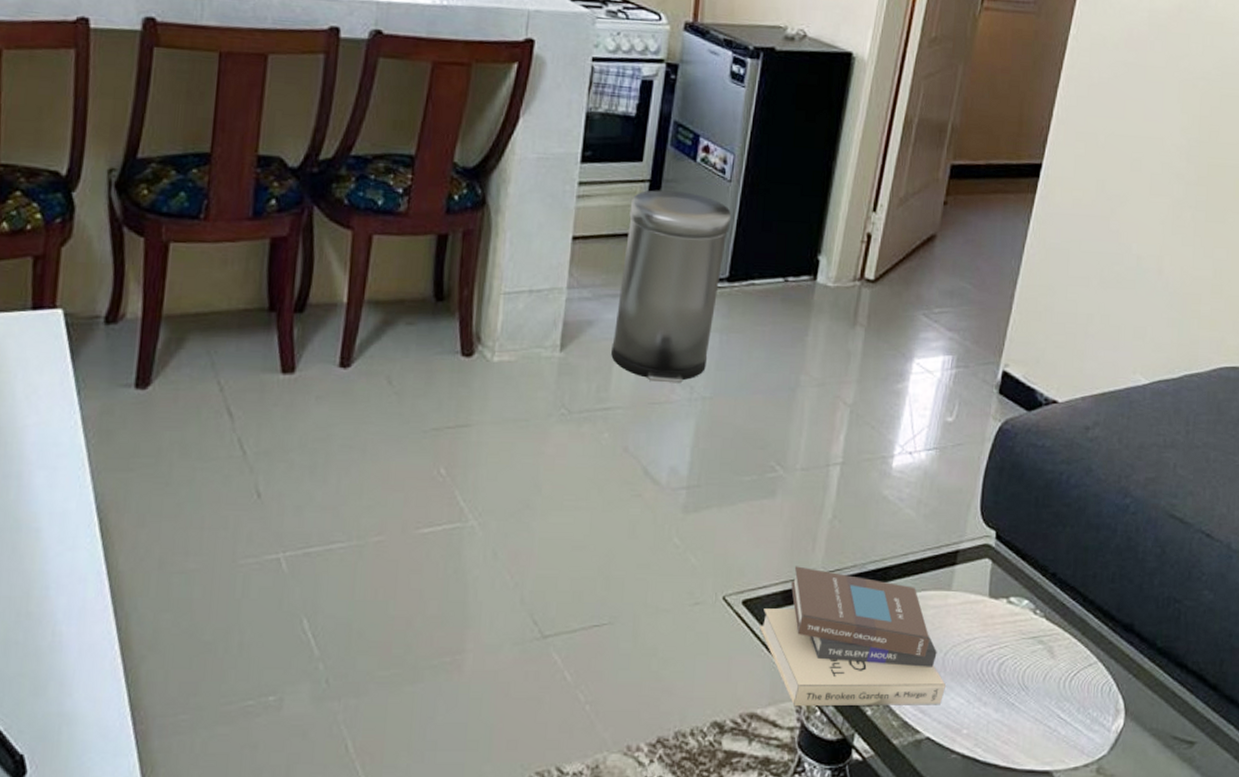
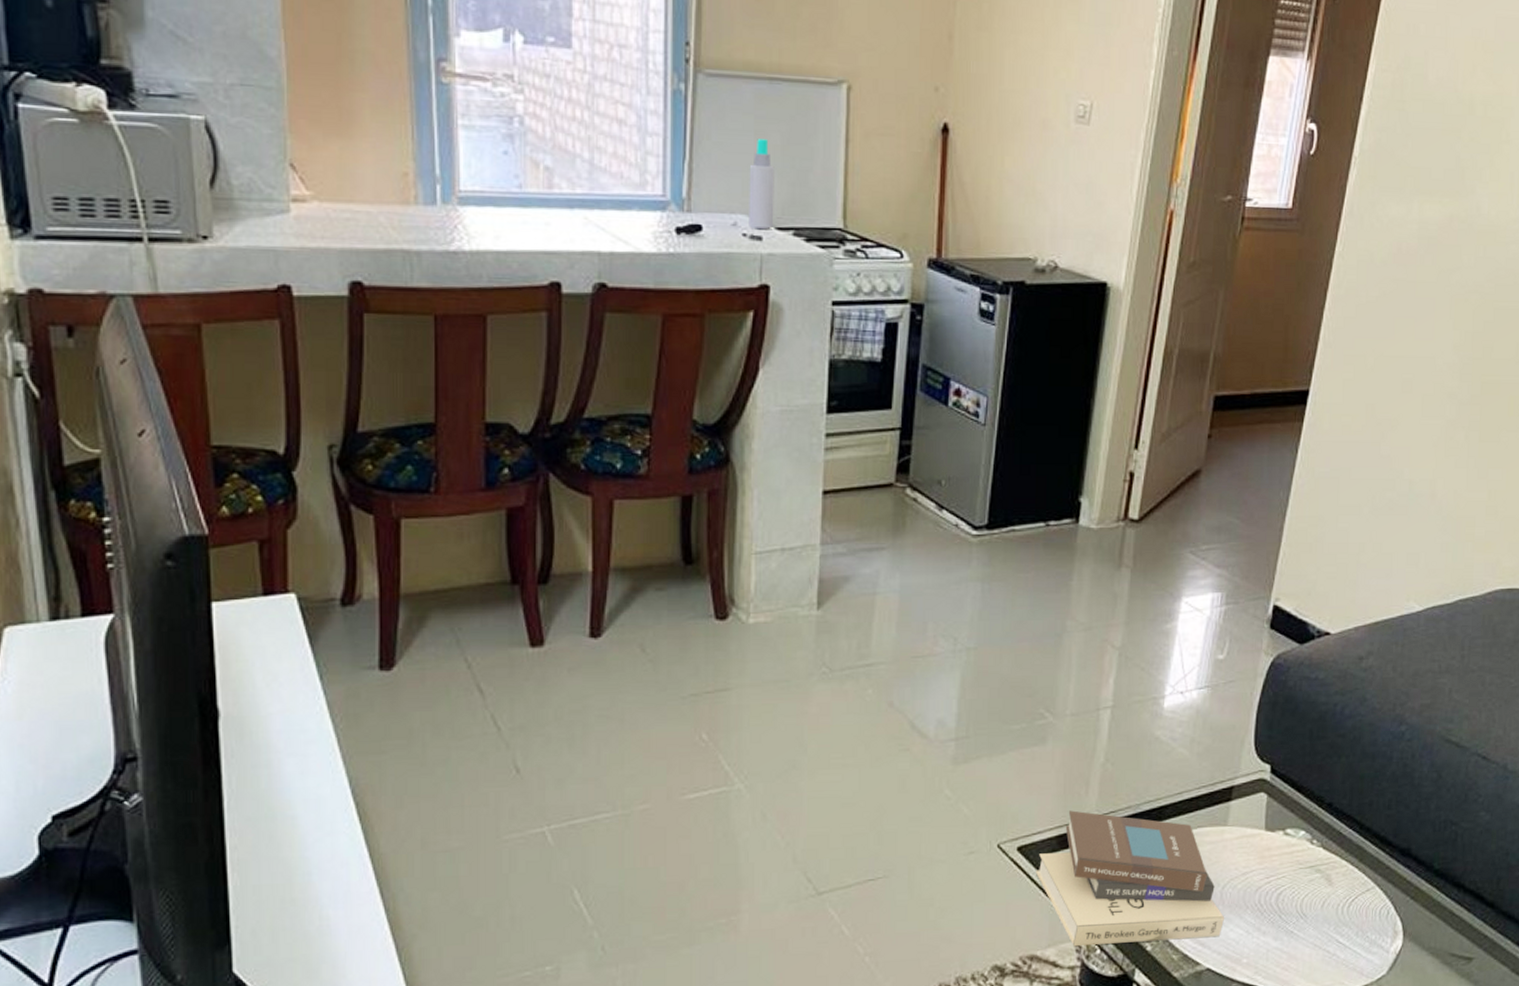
pedal bin: present [611,190,732,384] -> none [870,438,988,636]

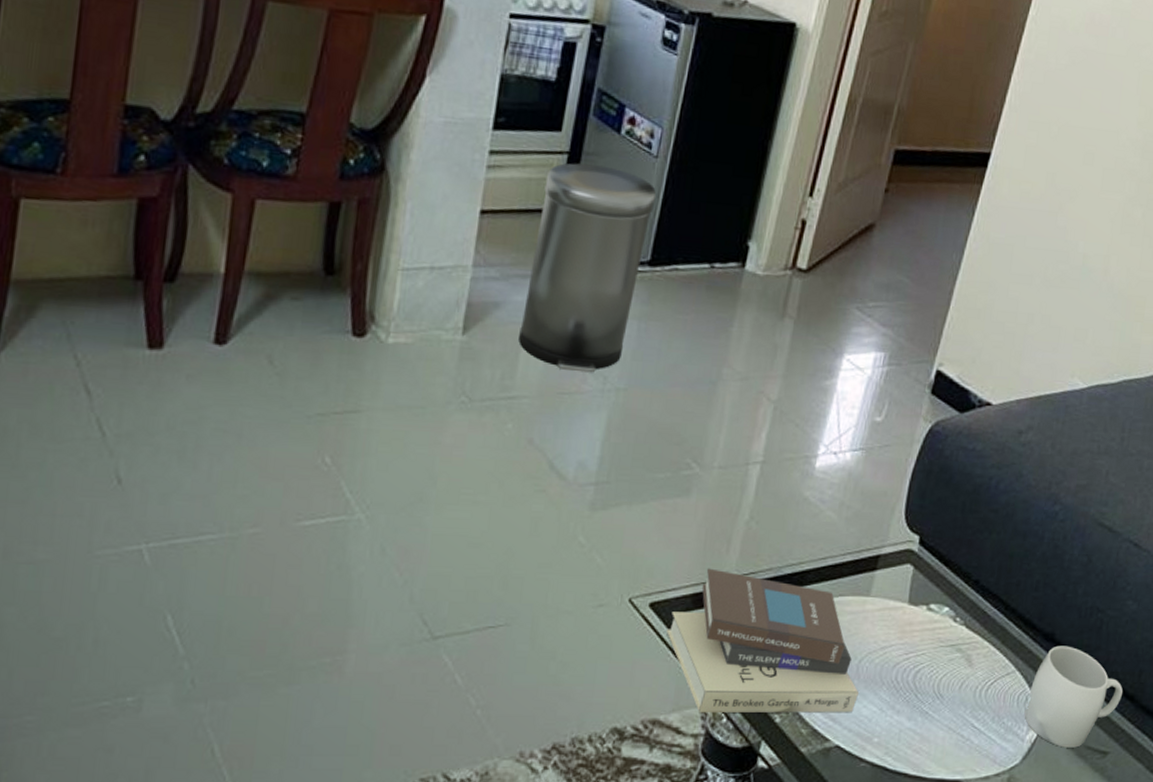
pedal bin: none [870,438,988,636] -> present [518,162,657,373]
mug: none [1387,859,1482,957] -> present [1024,645,1123,748]

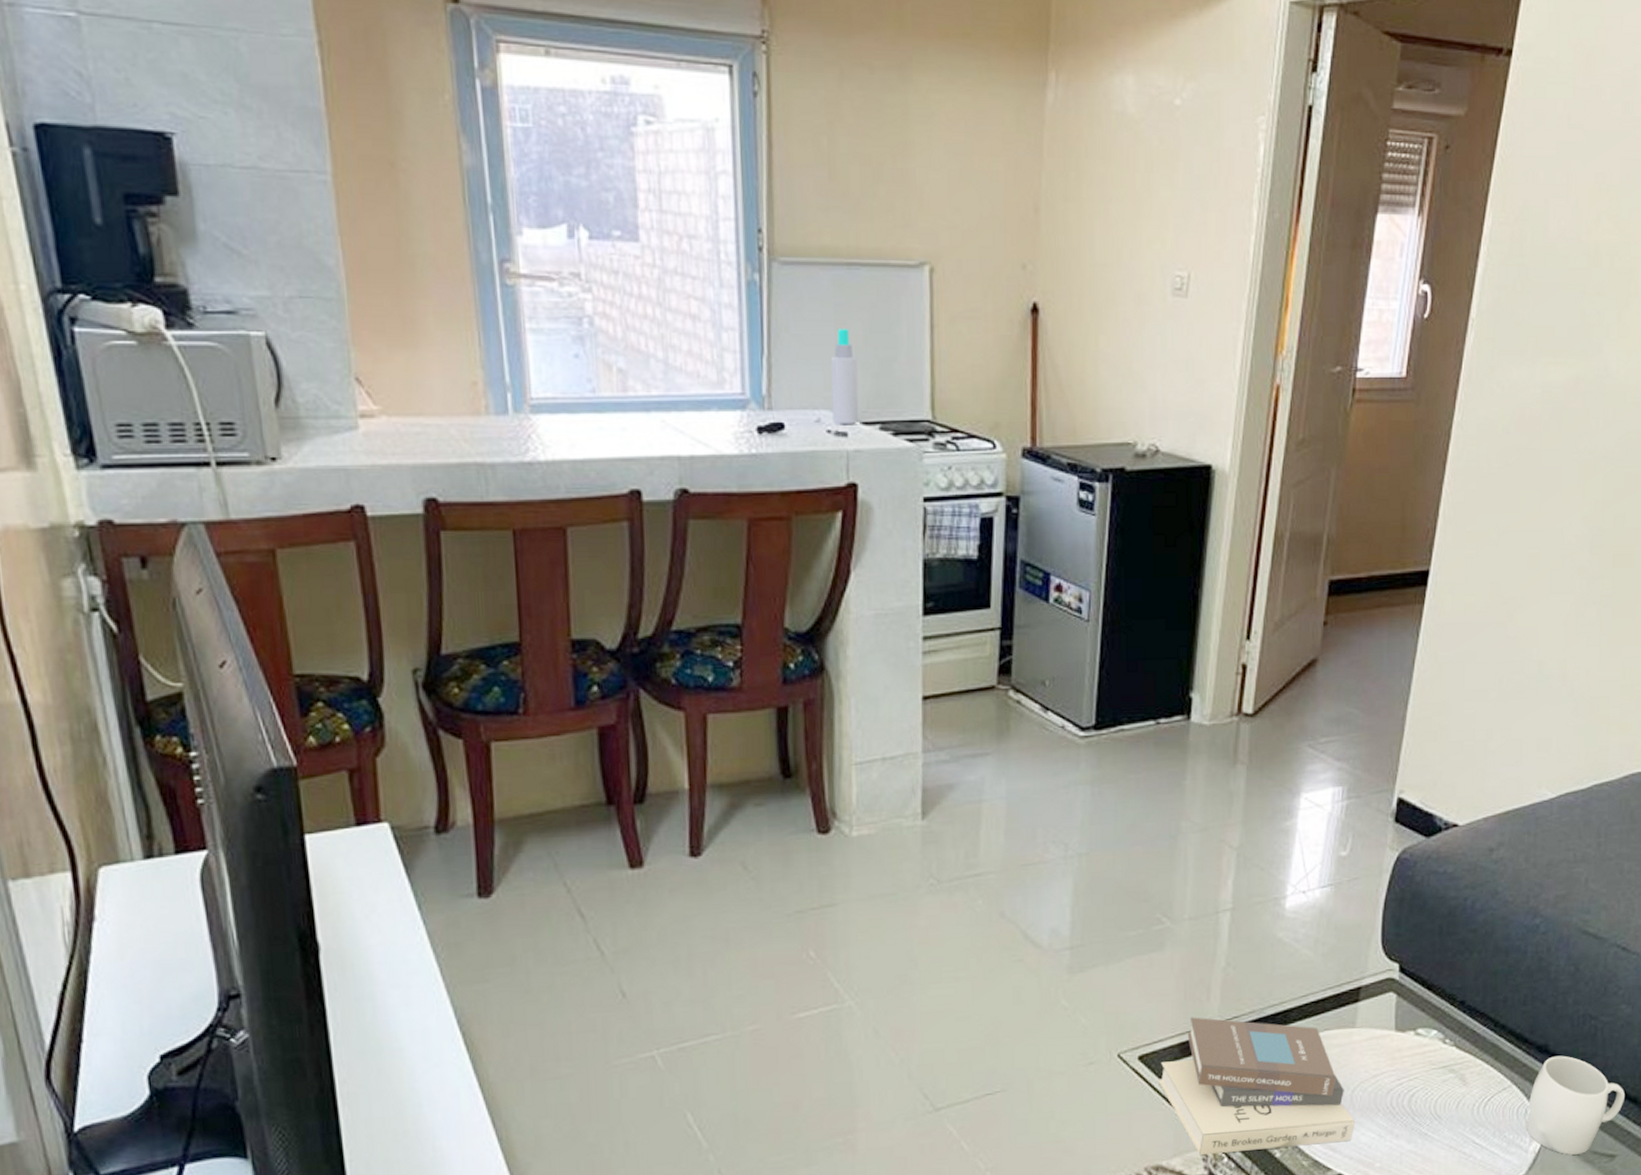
pedal bin: present [518,162,657,373] -> none [977,637,1093,843]

